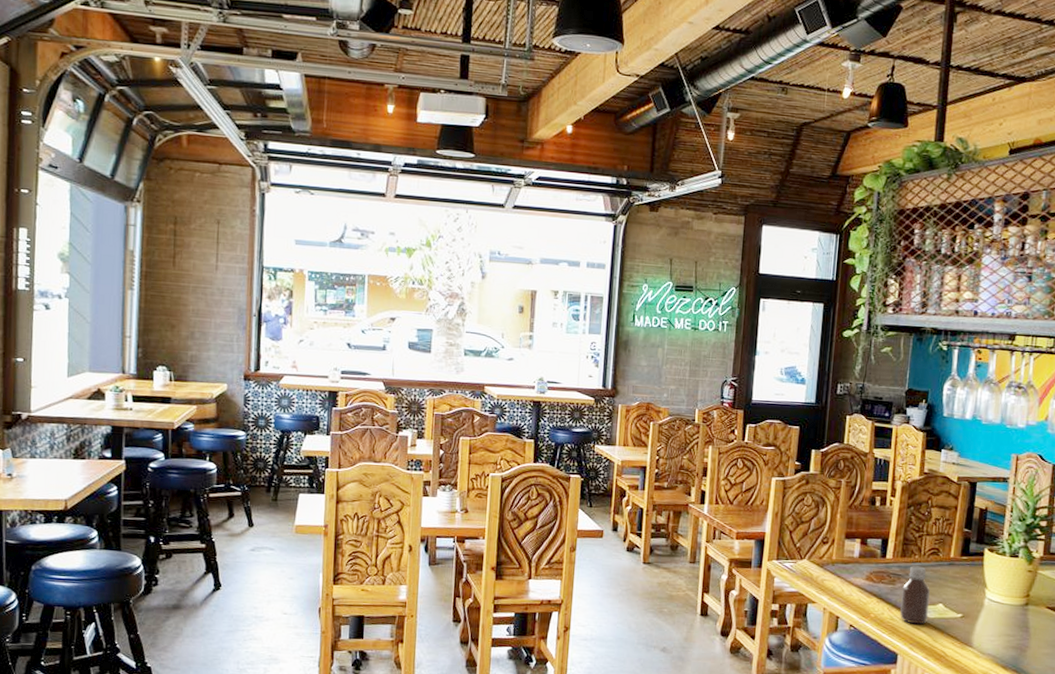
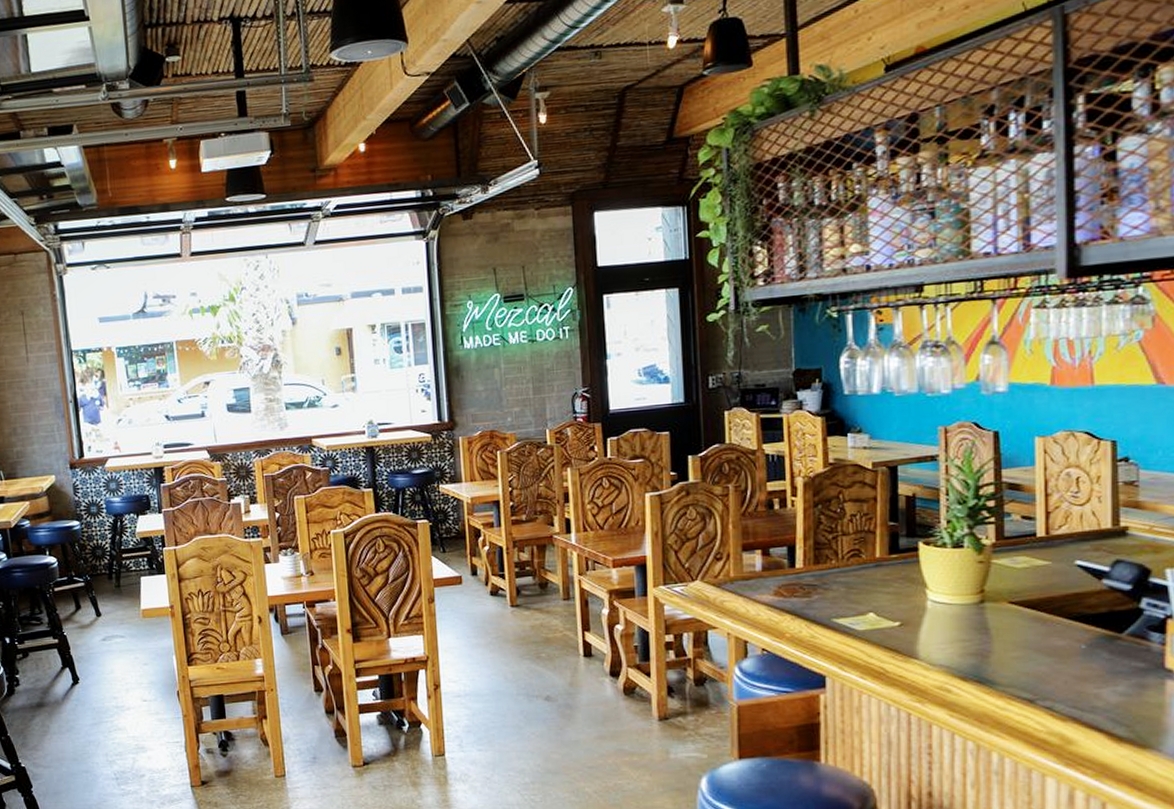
bottle: present [899,566,930,625] -> none [820,572,857,640]

